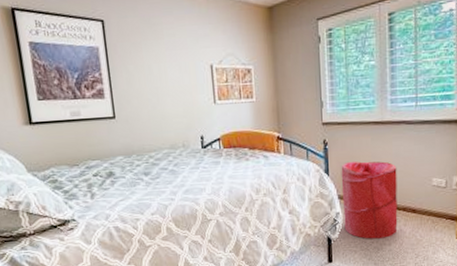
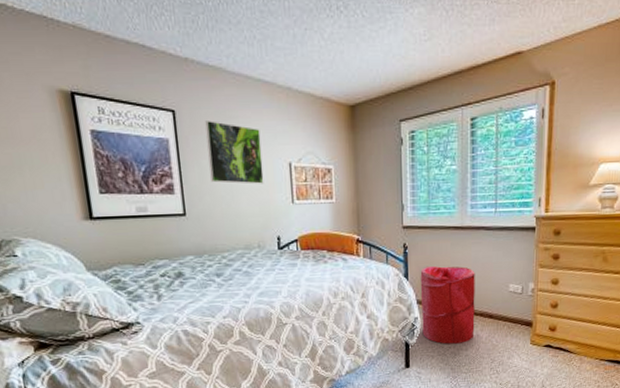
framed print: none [132,28,187,87] -> present [205,121,264,184]

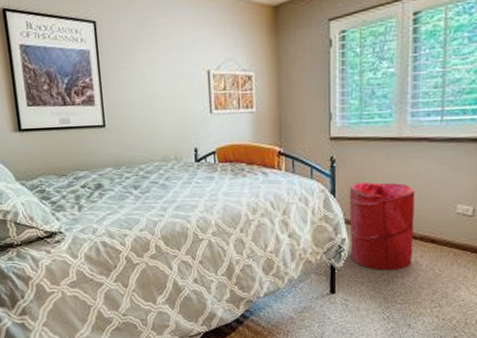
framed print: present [205,121,264,184] -> none [124,30,182,94]

